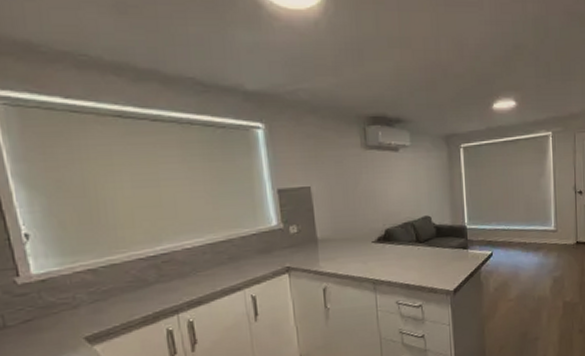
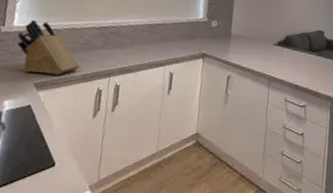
knife block: none [42,263,137,326] -> present [16,20,81,75]

